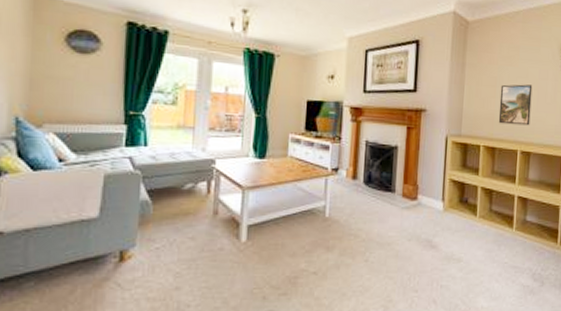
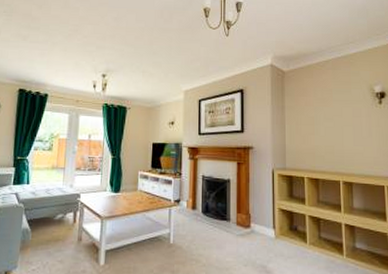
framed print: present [498,84,533,126] -> none [318,122,349,158]

